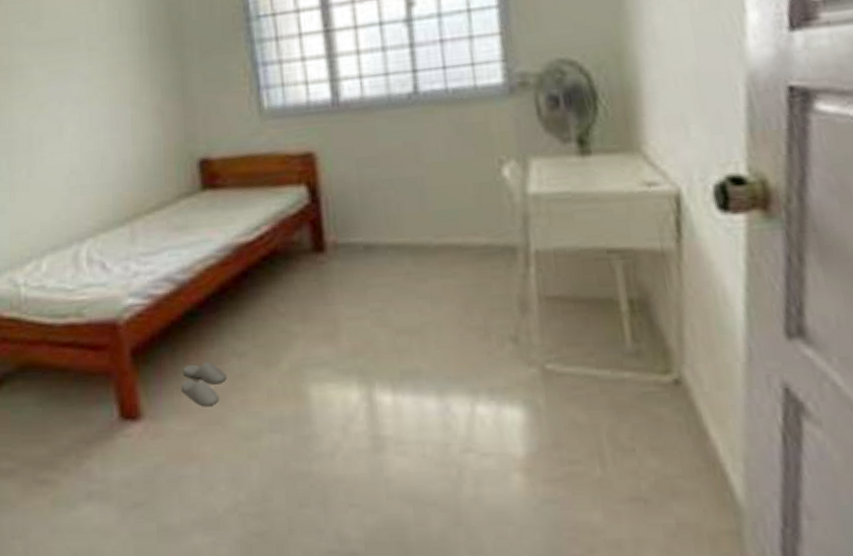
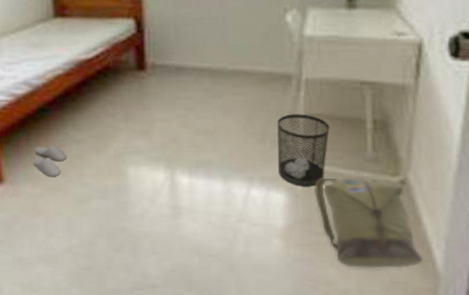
waste bin: none [503,297,574,397] -> present [277,114,330,187]
backpack: none [560,379,718,507] -> present [314,177,424,269]

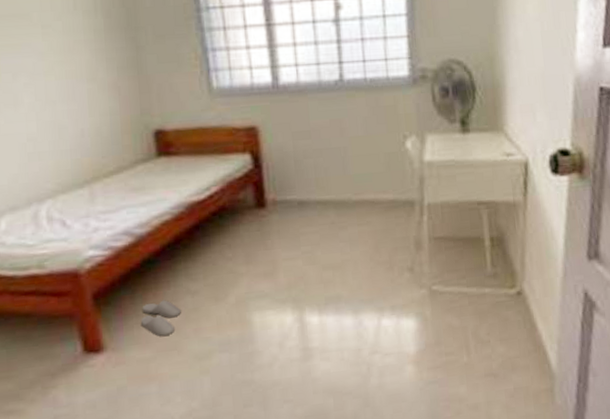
waste bin: present [277,114,330,187] -> none [403,238,453,310]
backpack: present [314,177,424,269] -> none [442,292,541,382]

